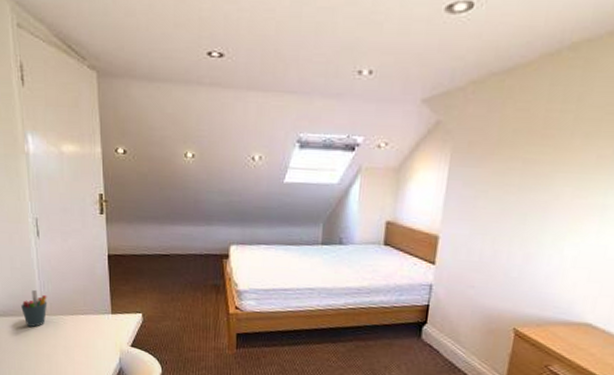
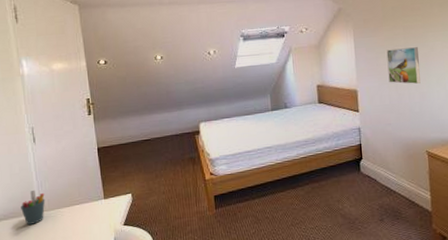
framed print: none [485,188,537,241] -> present [386,47,421,84]

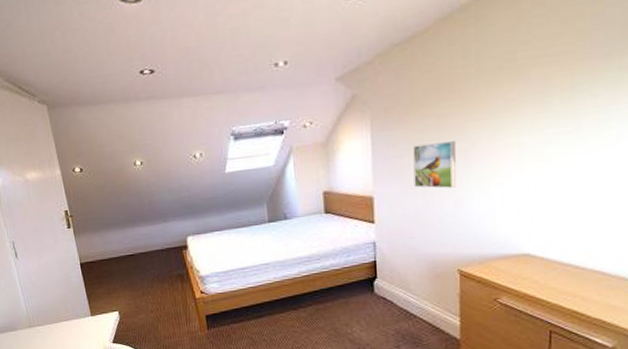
pen holder: present [21,189,45,225] -> none [10,305,34,339]

